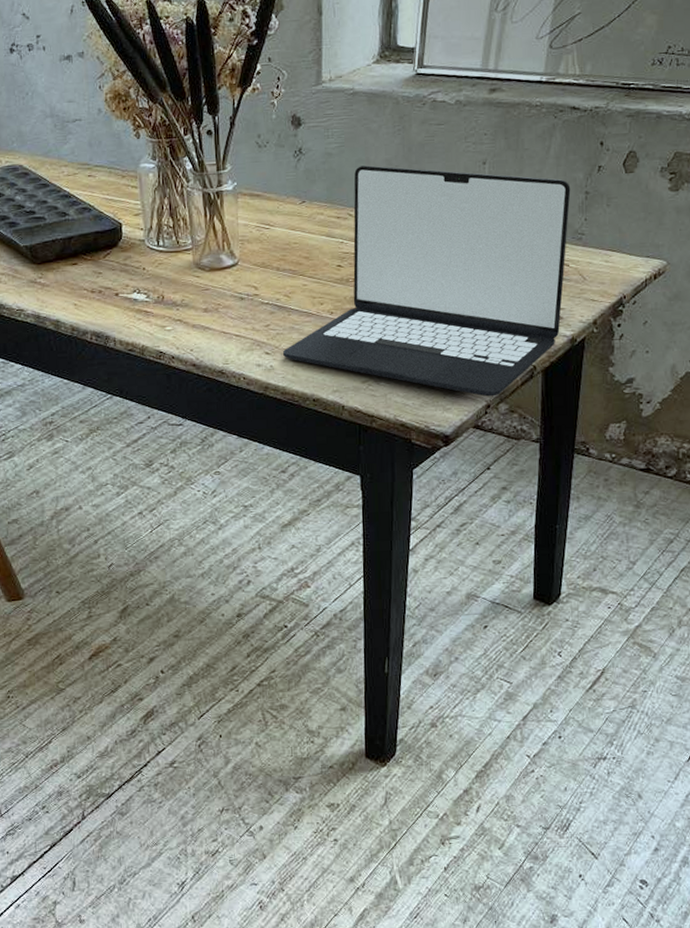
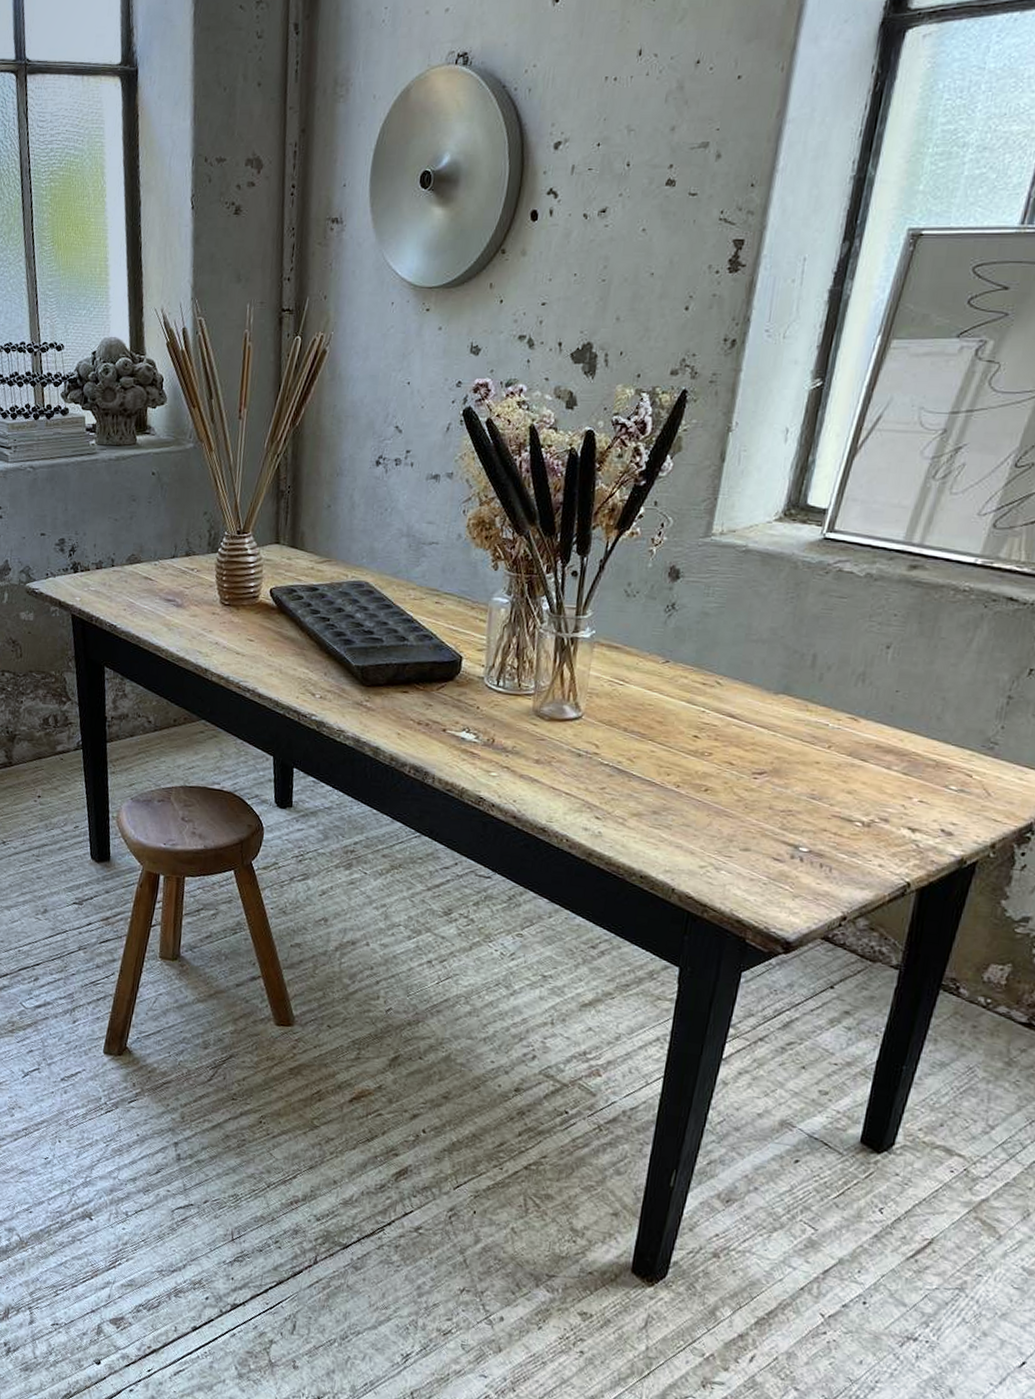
laptop: present [283,165,571,397] -> none [615,631,991,909]

